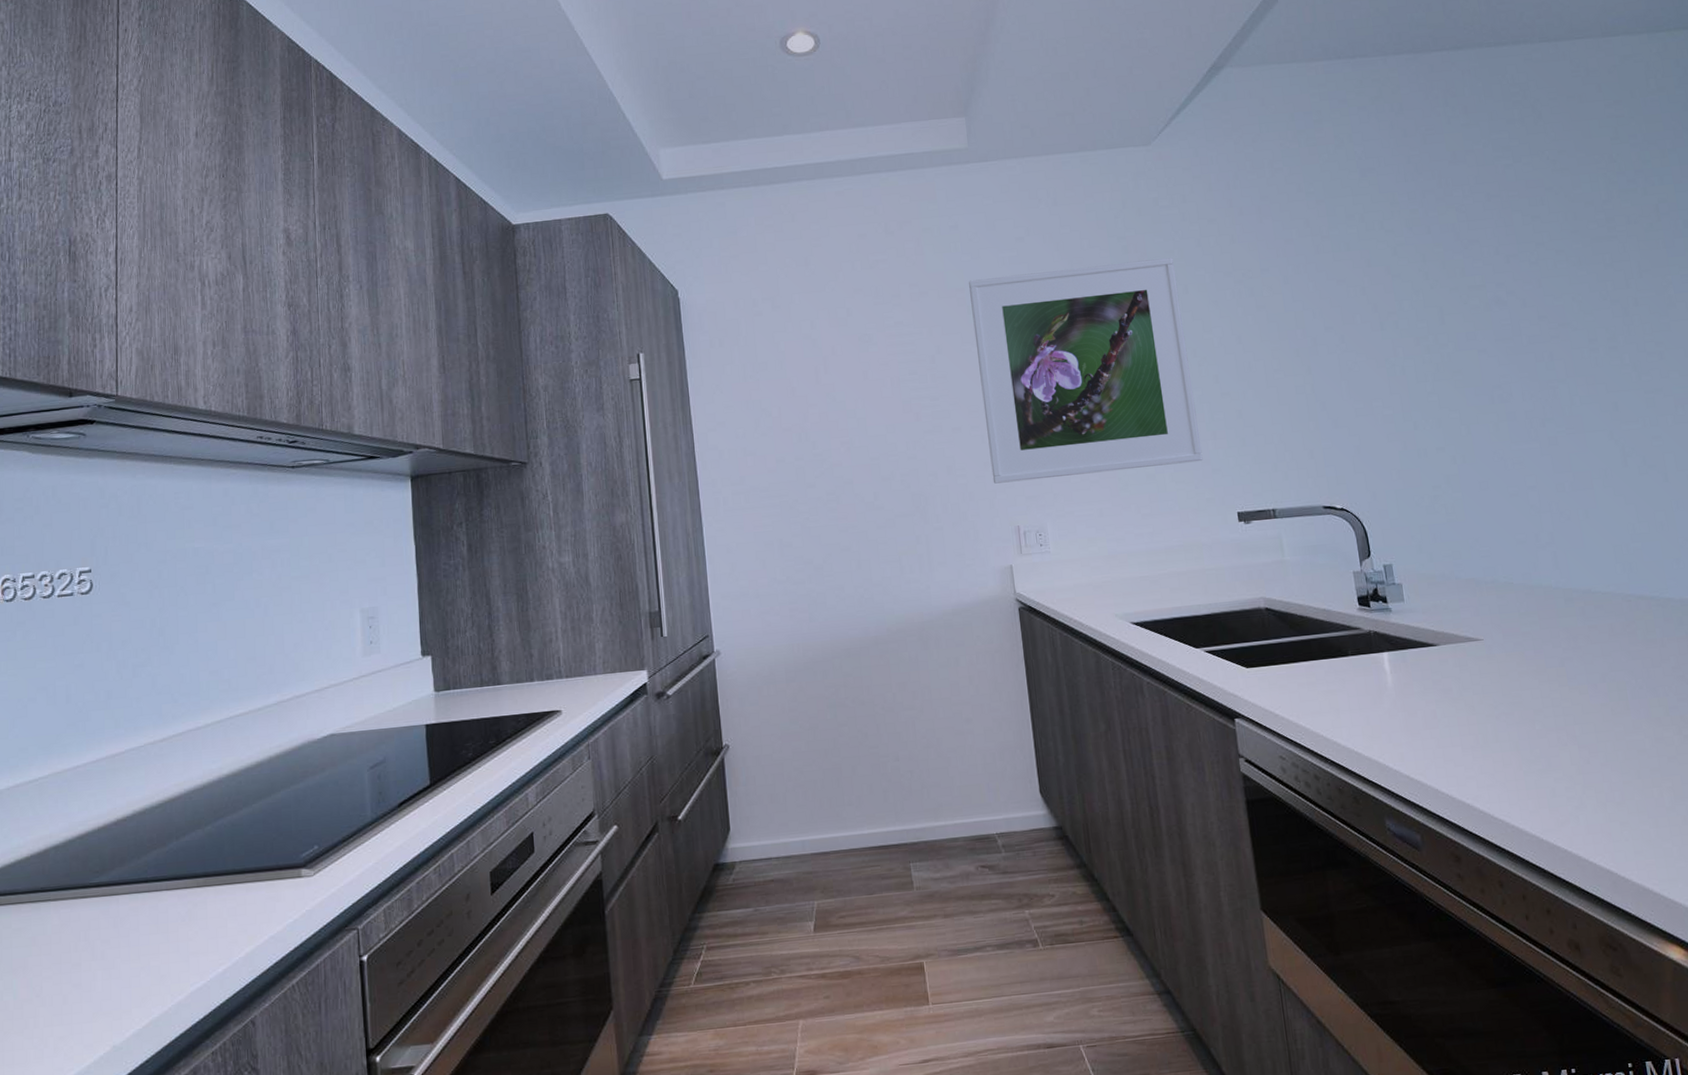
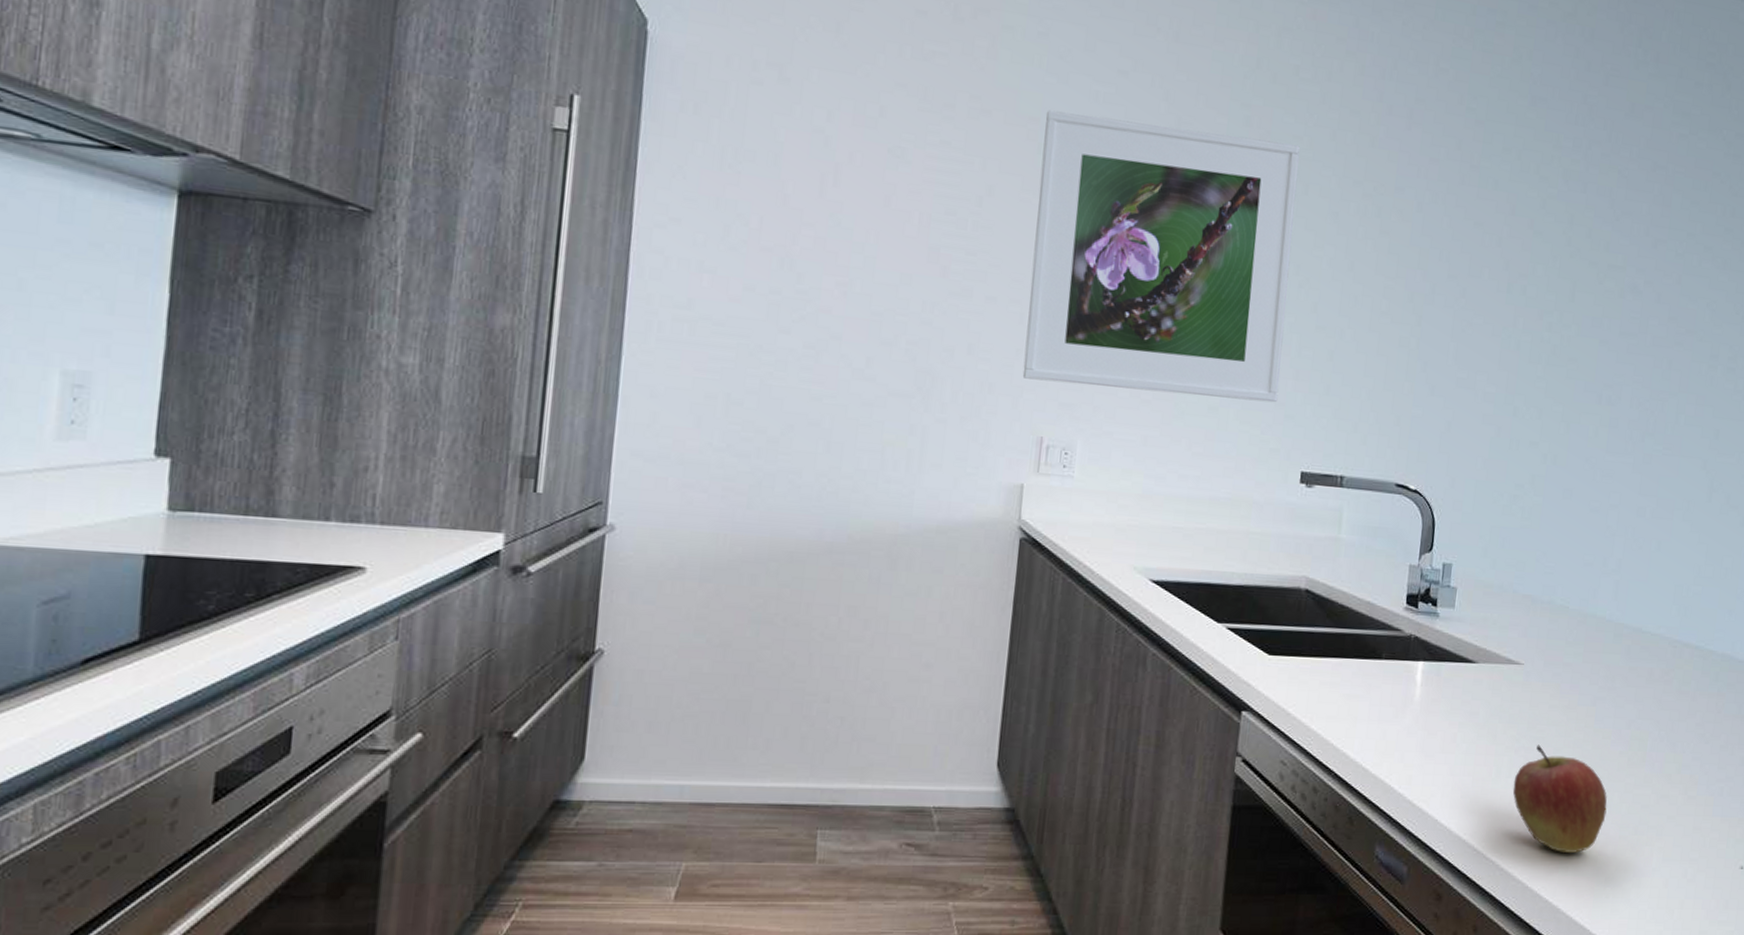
fruit: none [1502,709,1605,804] -> present [1512,744,1607,854]

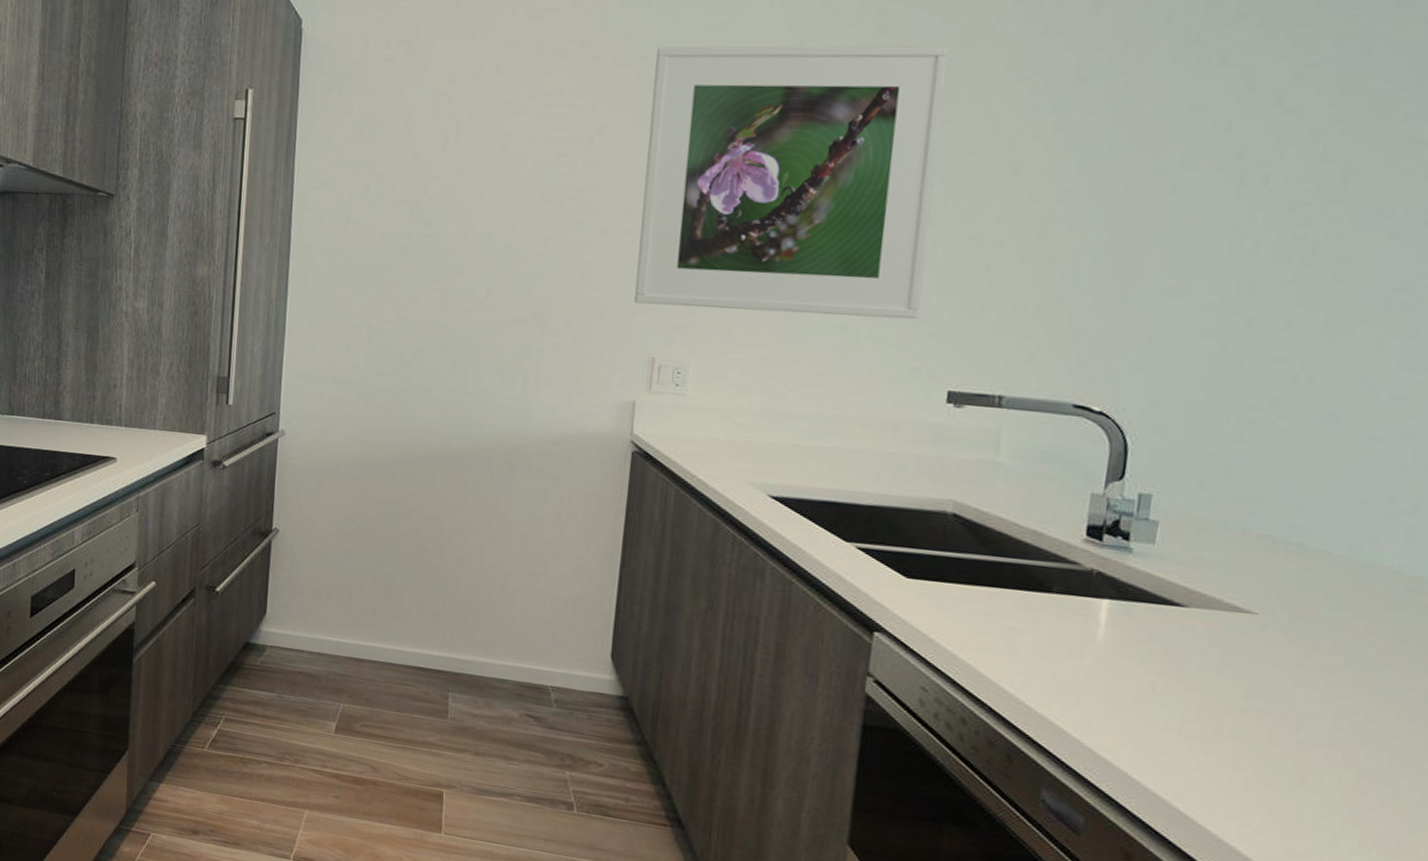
fruit: present [1512,744,1607,854] -> none [1238,707,1390,840]

